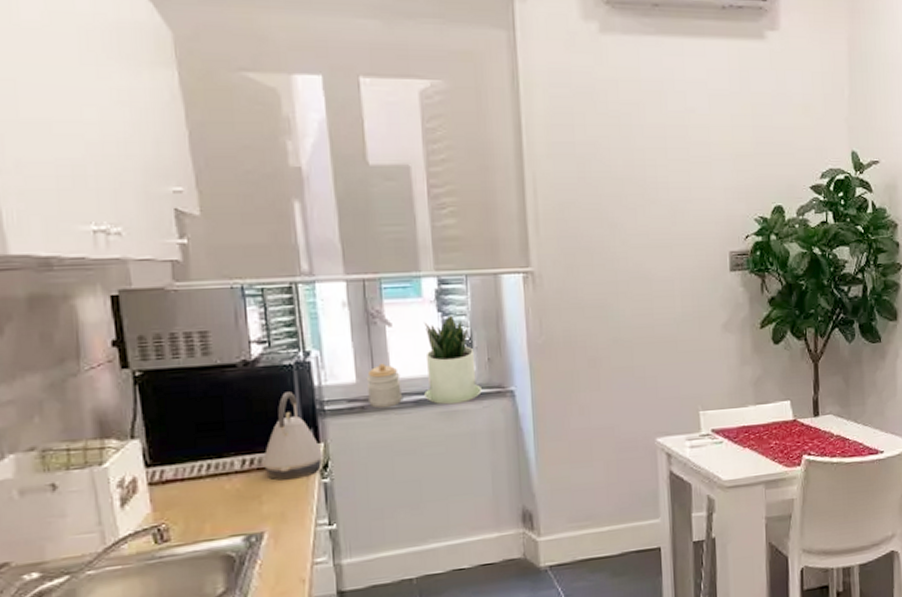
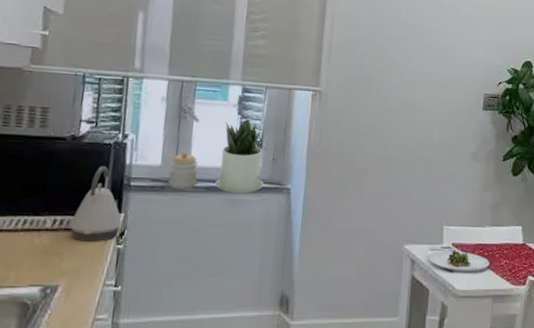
salad plate: none [684,436,758,462] -> present [427,250,490,274]

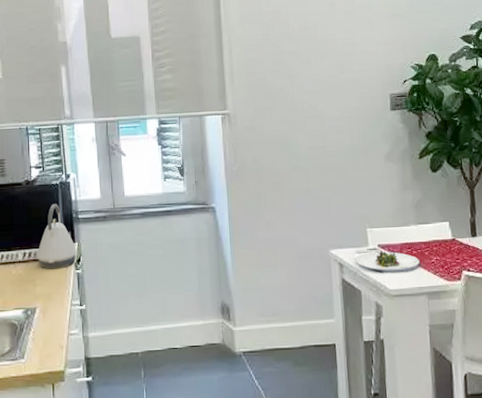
jar: present [168,152,198,190] -> none [107,184,132,218]
planter: present [215,118,264,194] -> none [148,147,190,217]

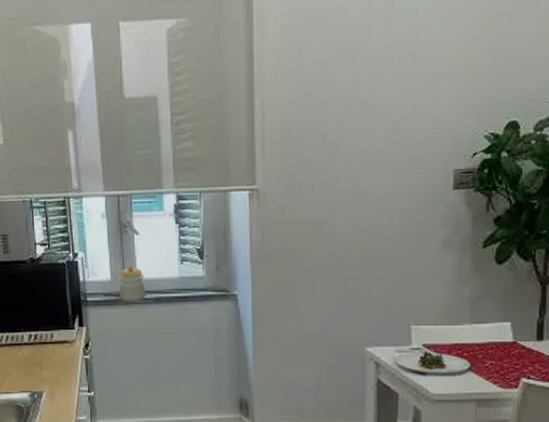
kettle: present [36,204,77,270] -> none [42,285,85,353]
jar: none [107,184,132,218] -> present [118,265,145,303]

